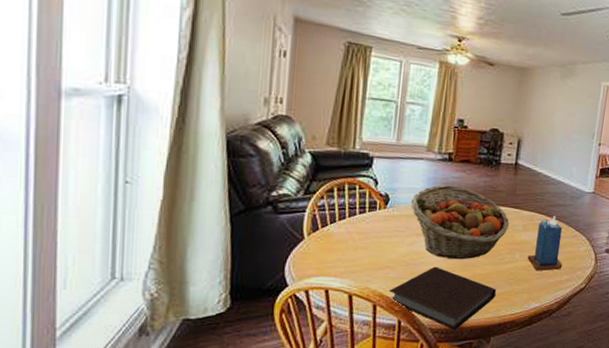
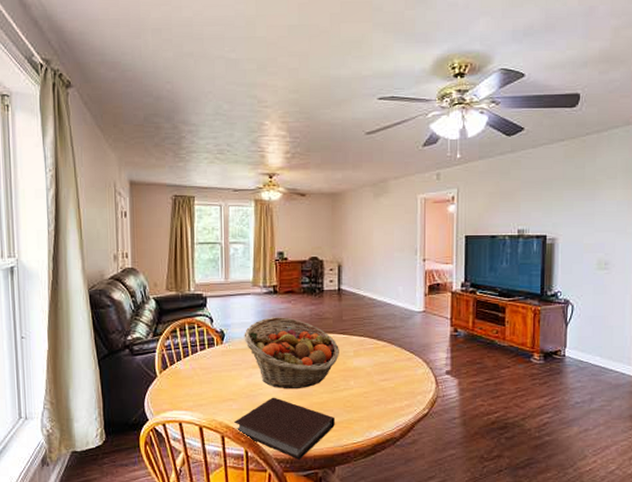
candle: present [527,216,563,271] -> none [362,339,401,397]

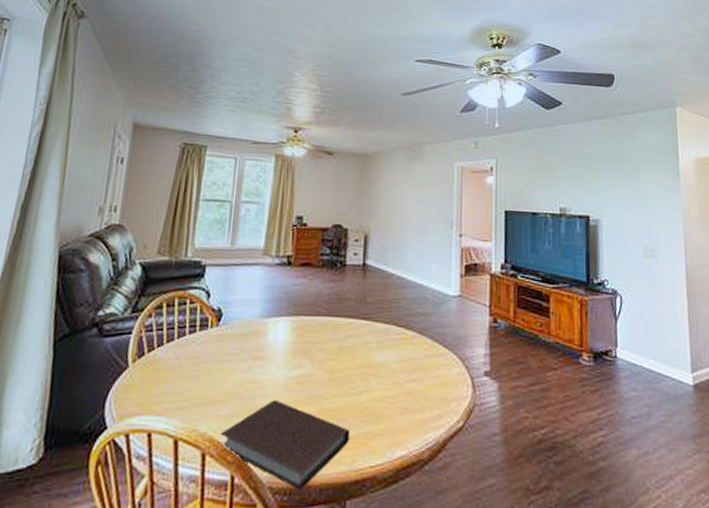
fruit basket: present [244,317,339,389] -> none [245,294,360,390]

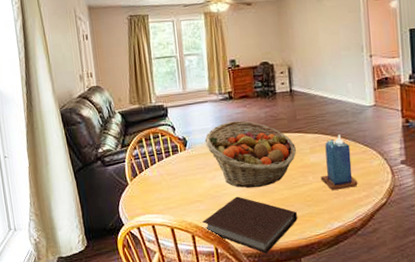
fruit basket: none [245,294,360,390] -> present [204,121,296,188]
candle: none [386,328,431,403] -> present [320,134,358,190]

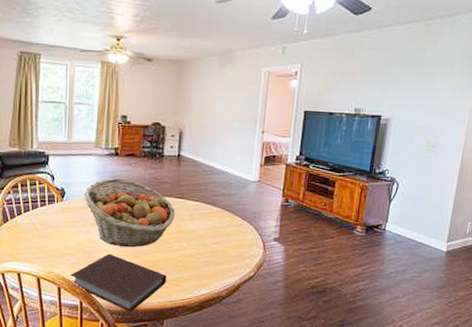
candle: present [320,134,358,190] -> none [195,205,230,259]

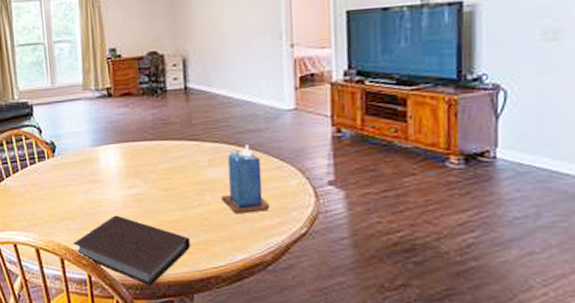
fruit basket: present [84,178,175,248] -> none [77,123,191,206]
candle: none [195,205,230,259] -> present [221,144,270,213]

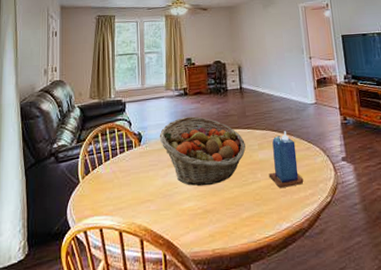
notebook: present [73,215,190,287] -> none [152,195,247,261]
fruit basket: none [77,123,191,206] -> present [159,116,246,186]

